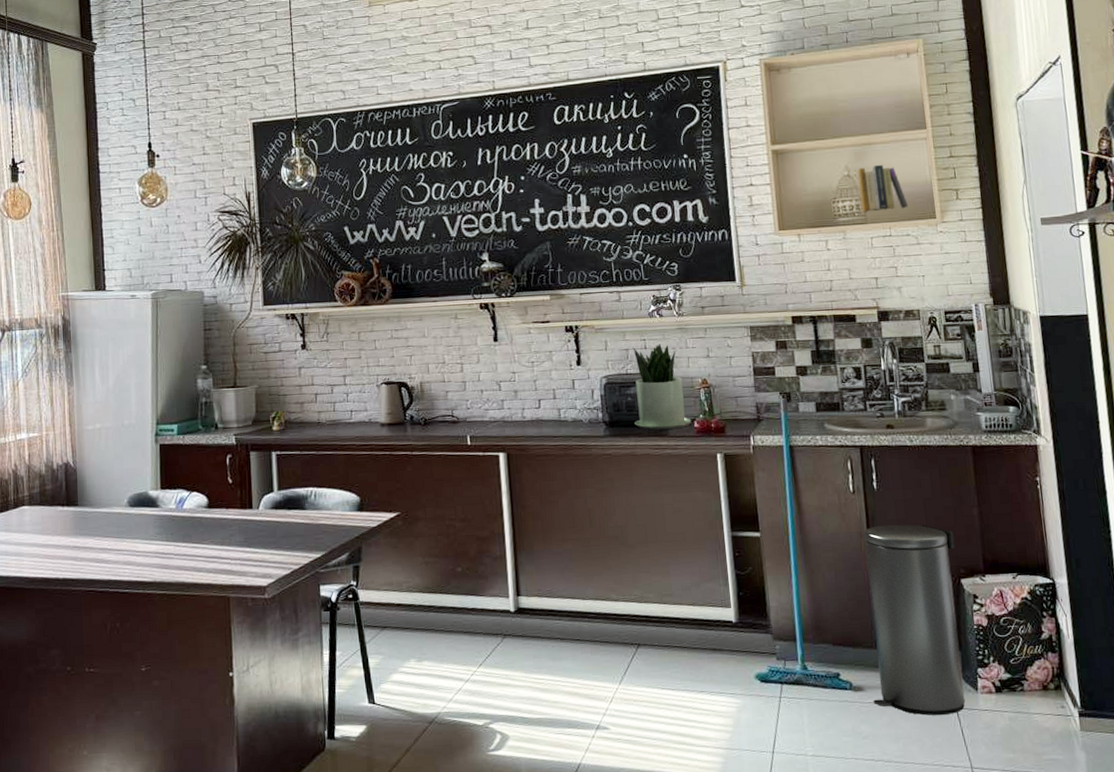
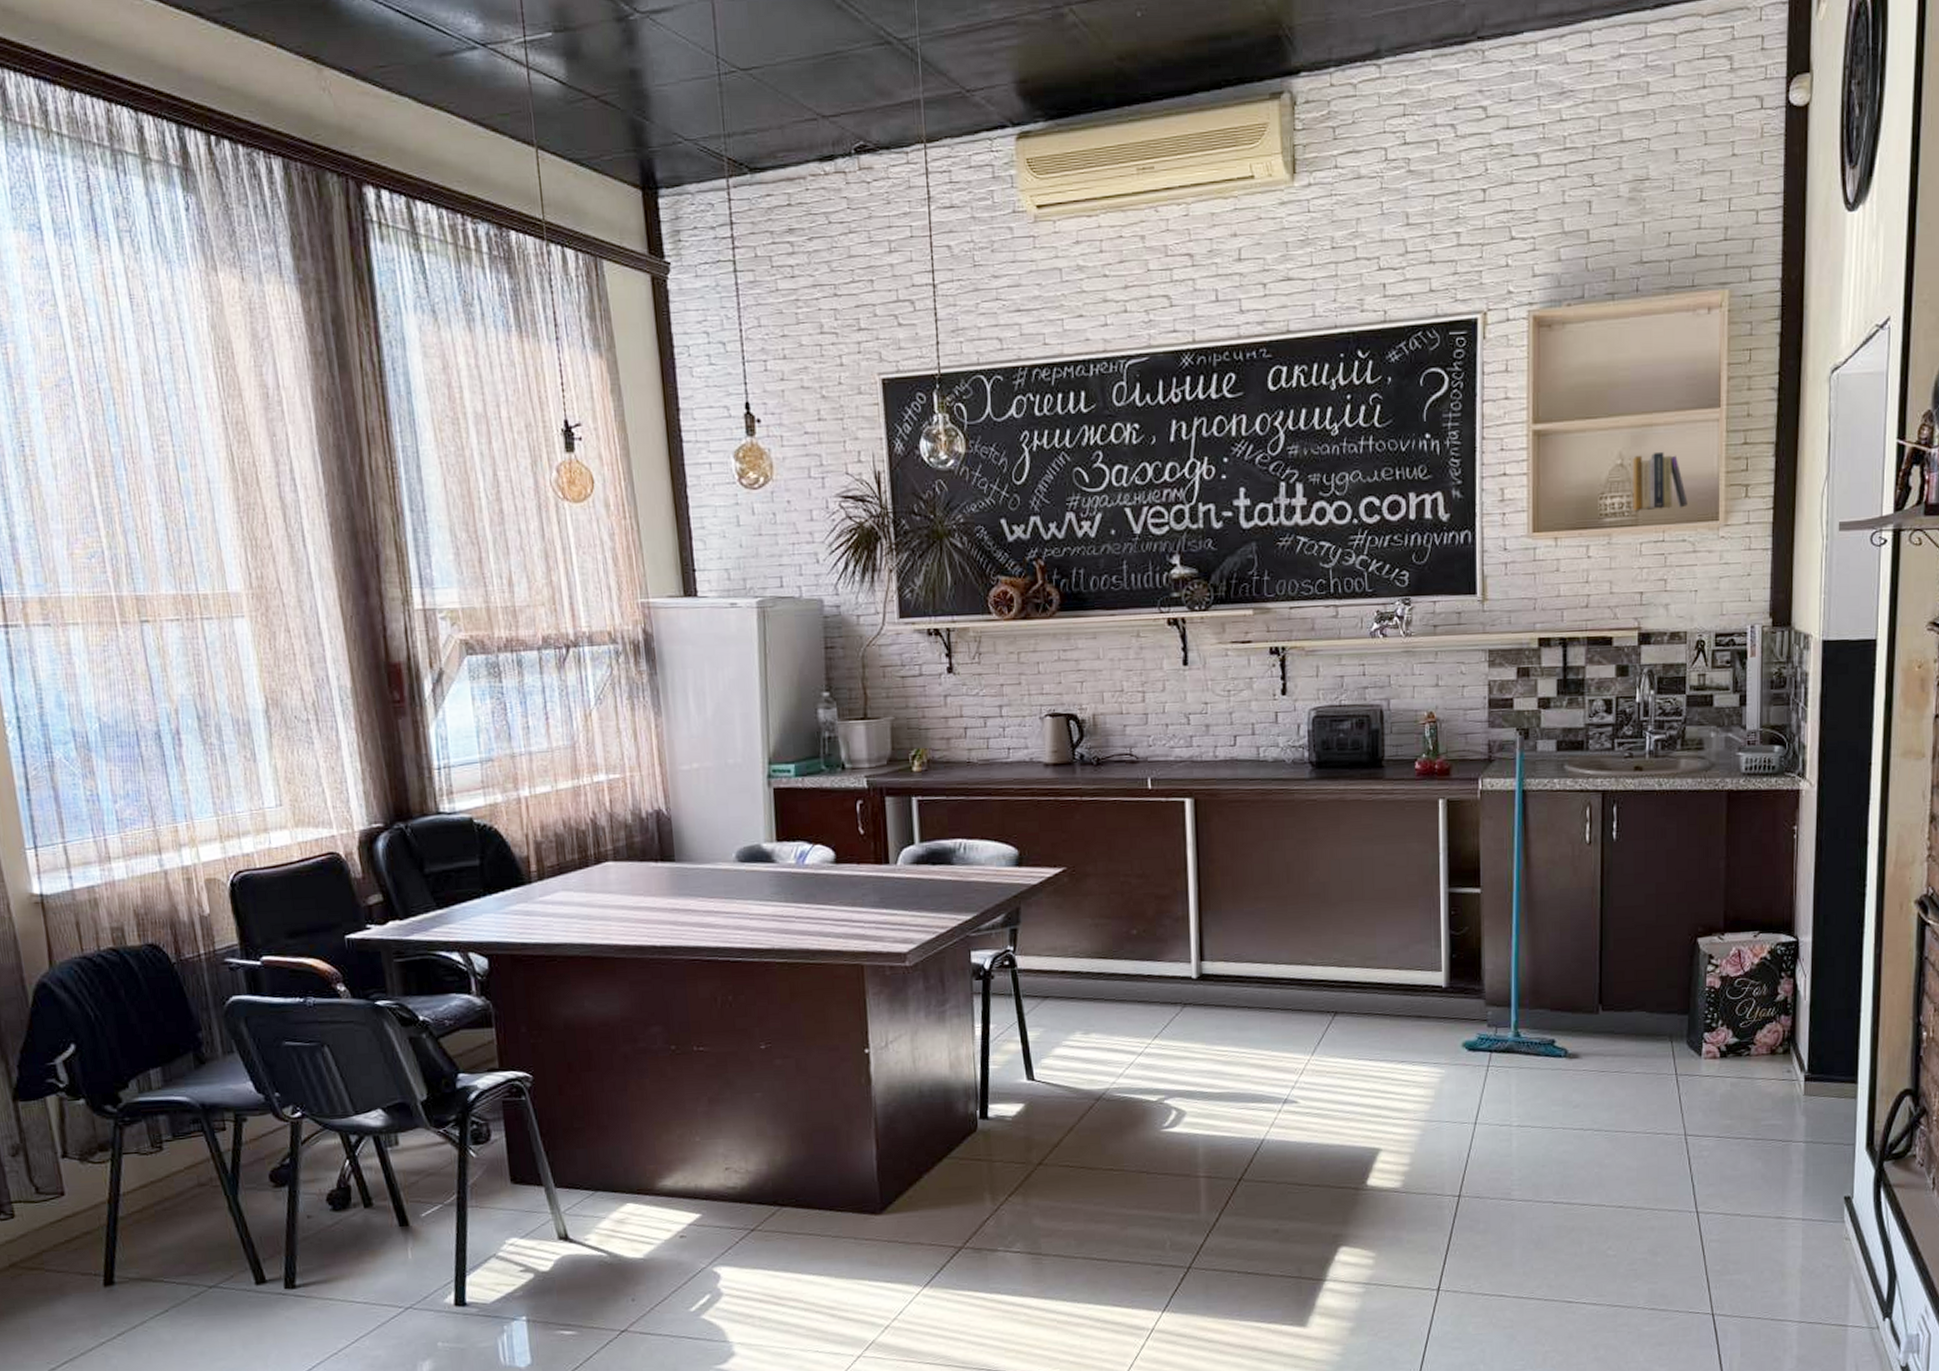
planter: present [632,343,692,431] -> none [1346,669,1412,773]
pedal bin: present [864,524,966,716] -> none [1588,878,1696,1083]

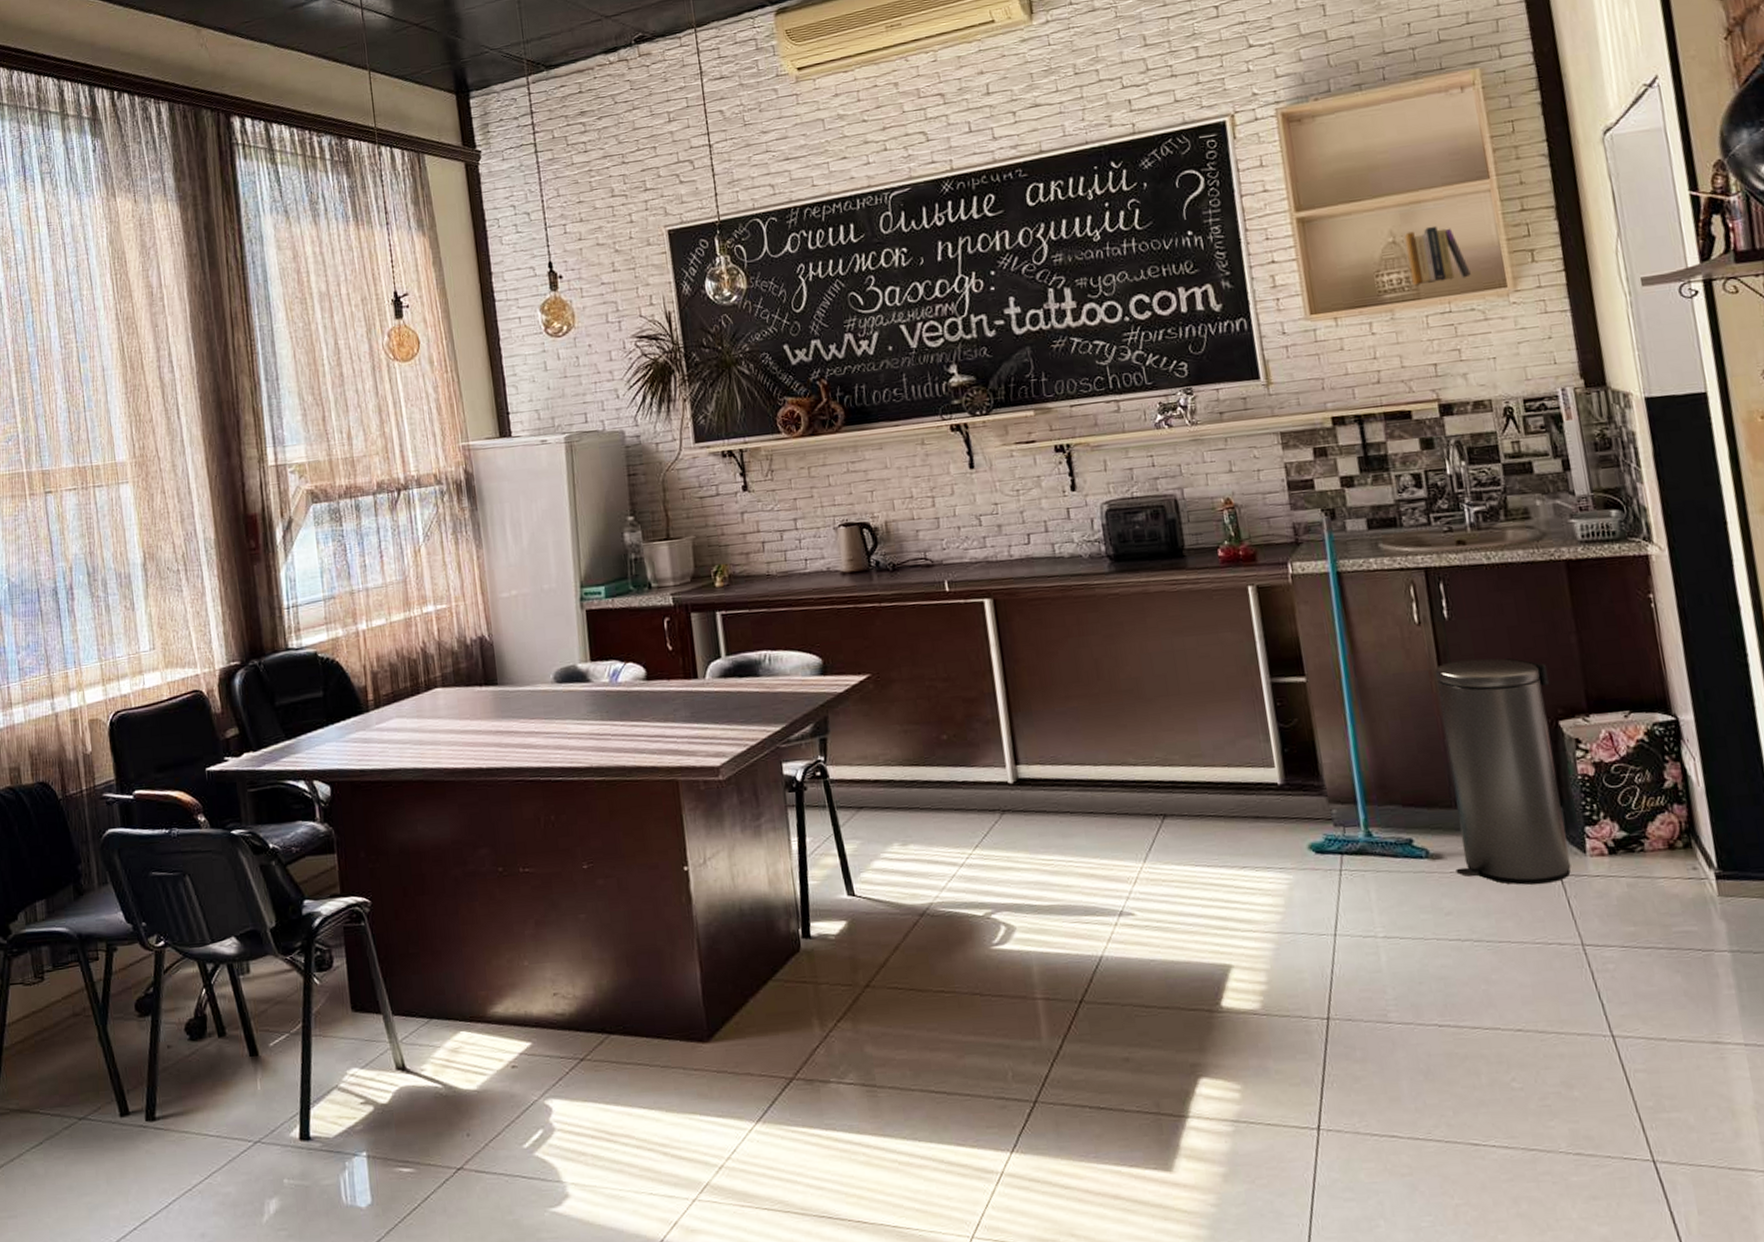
pedal bin: none [1588,878,1696,1083] -> present [1434,658,1572,885]

